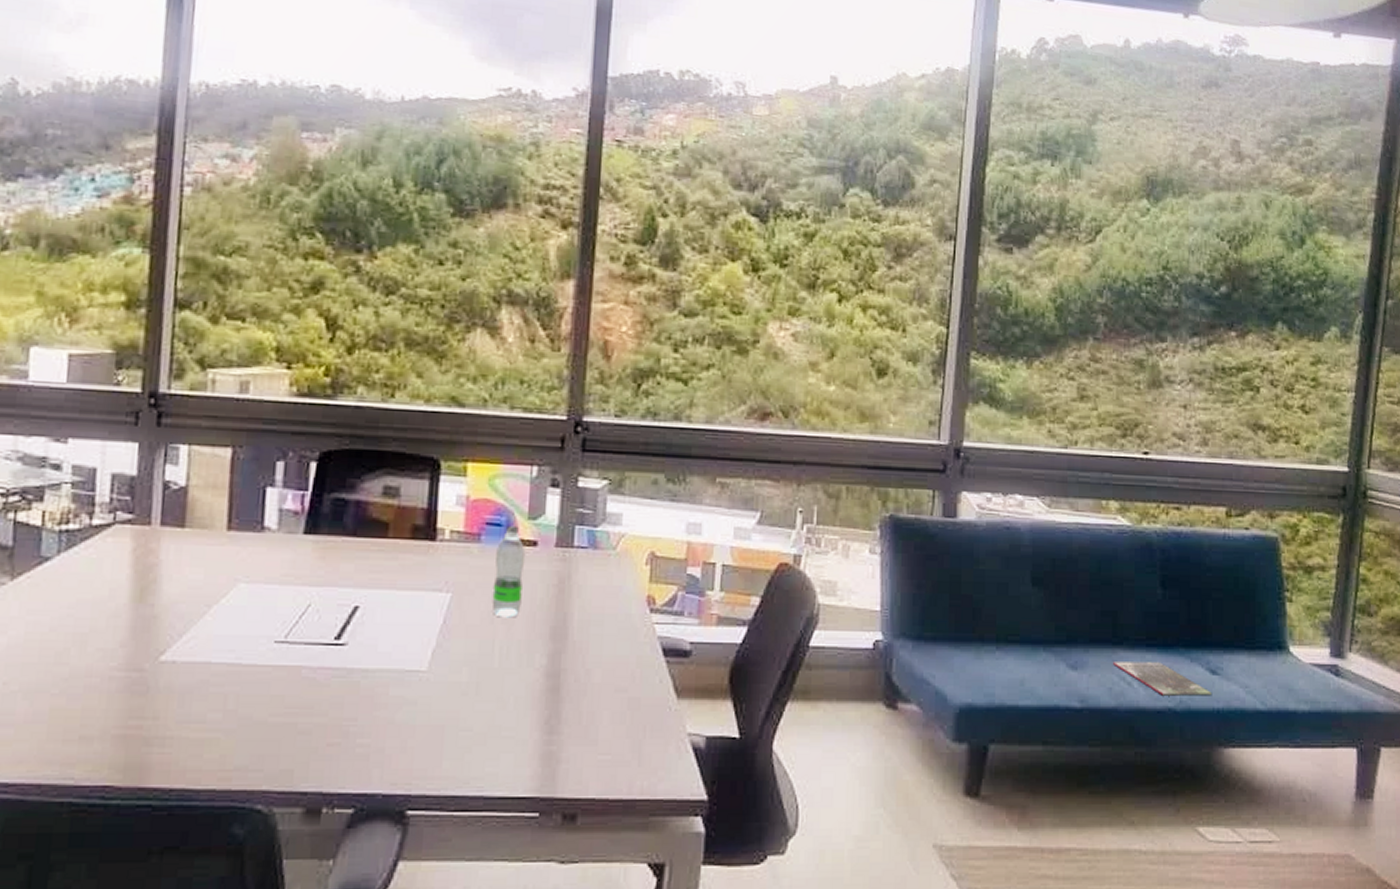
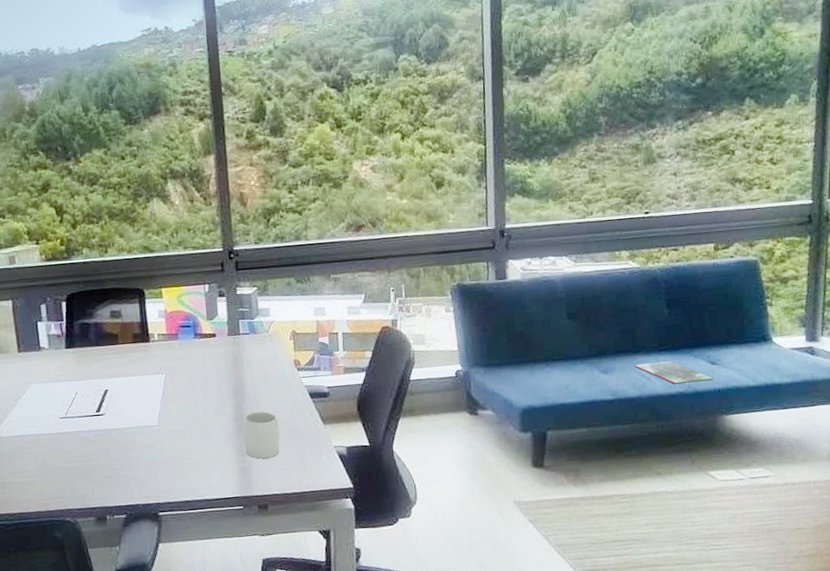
bottle: present [492,525,526,618] -> none [189,325,211,386]
mug: none [555,667,611,741] -> present [243,411,280,459]

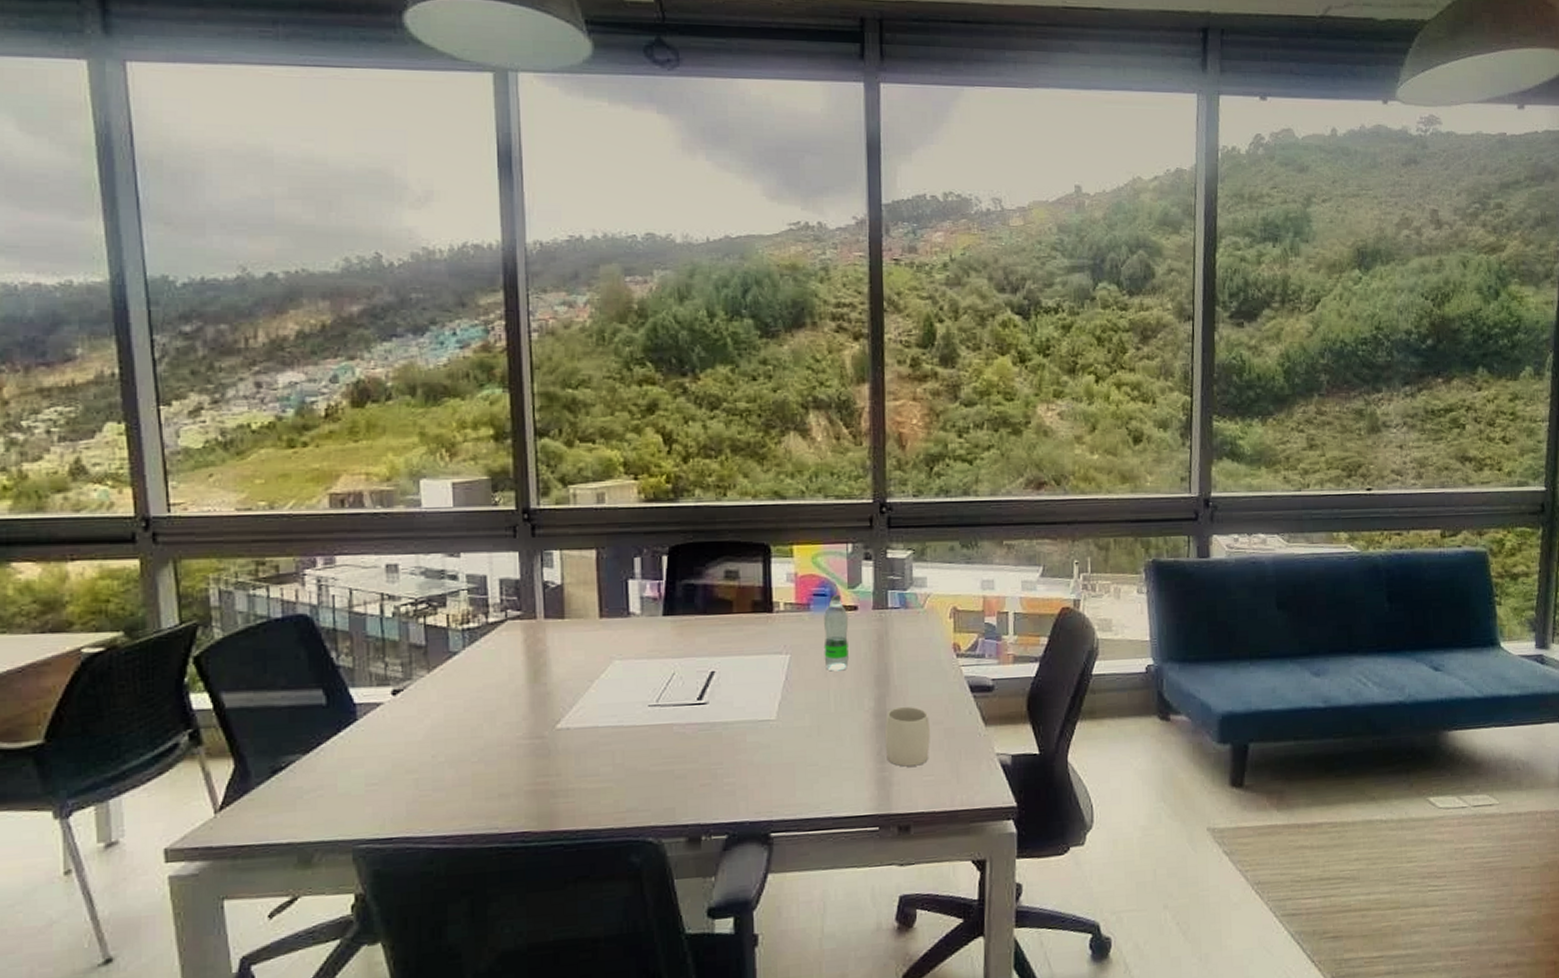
bottle: none [189,325,211,386] -> present [823,594,849,672]
magazine: present [635,361,714,384] -> none [1350,664,1436,692]

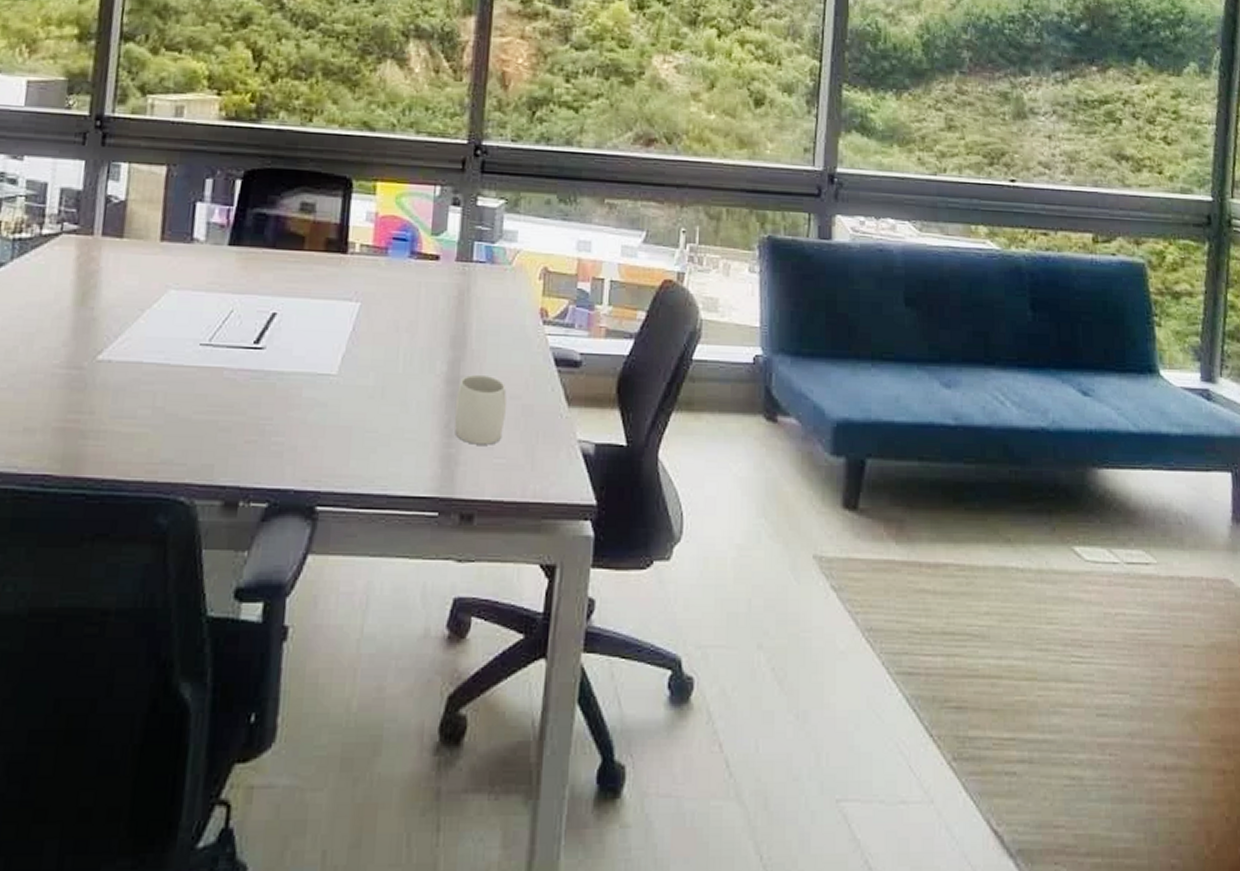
bottle: present [823,594,849,672] -> none [397,240,429,327]

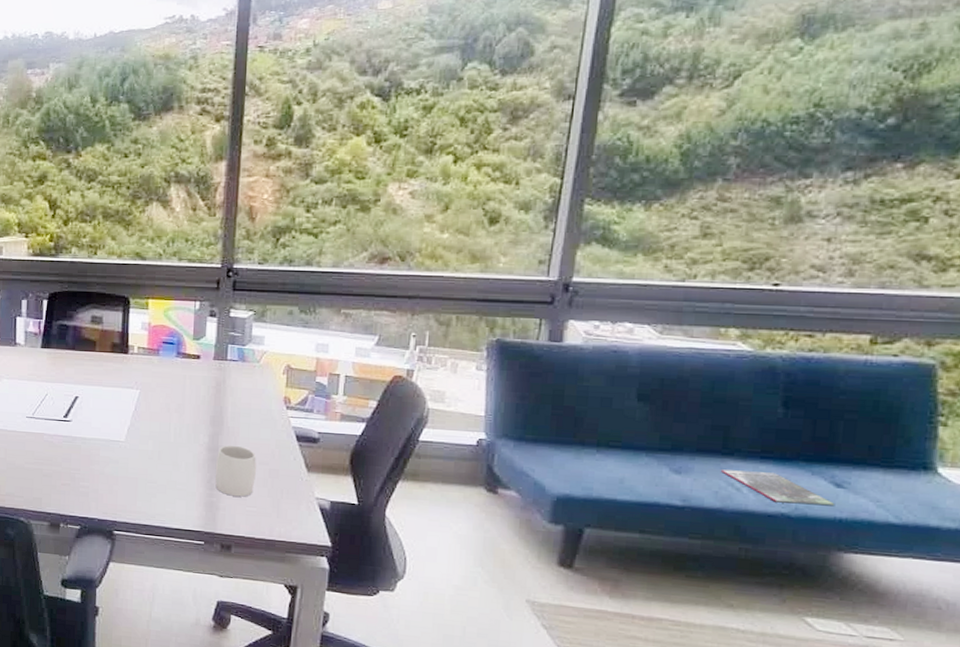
magazine: none [986,381,1085,417] -> present [721,469,835,506]

